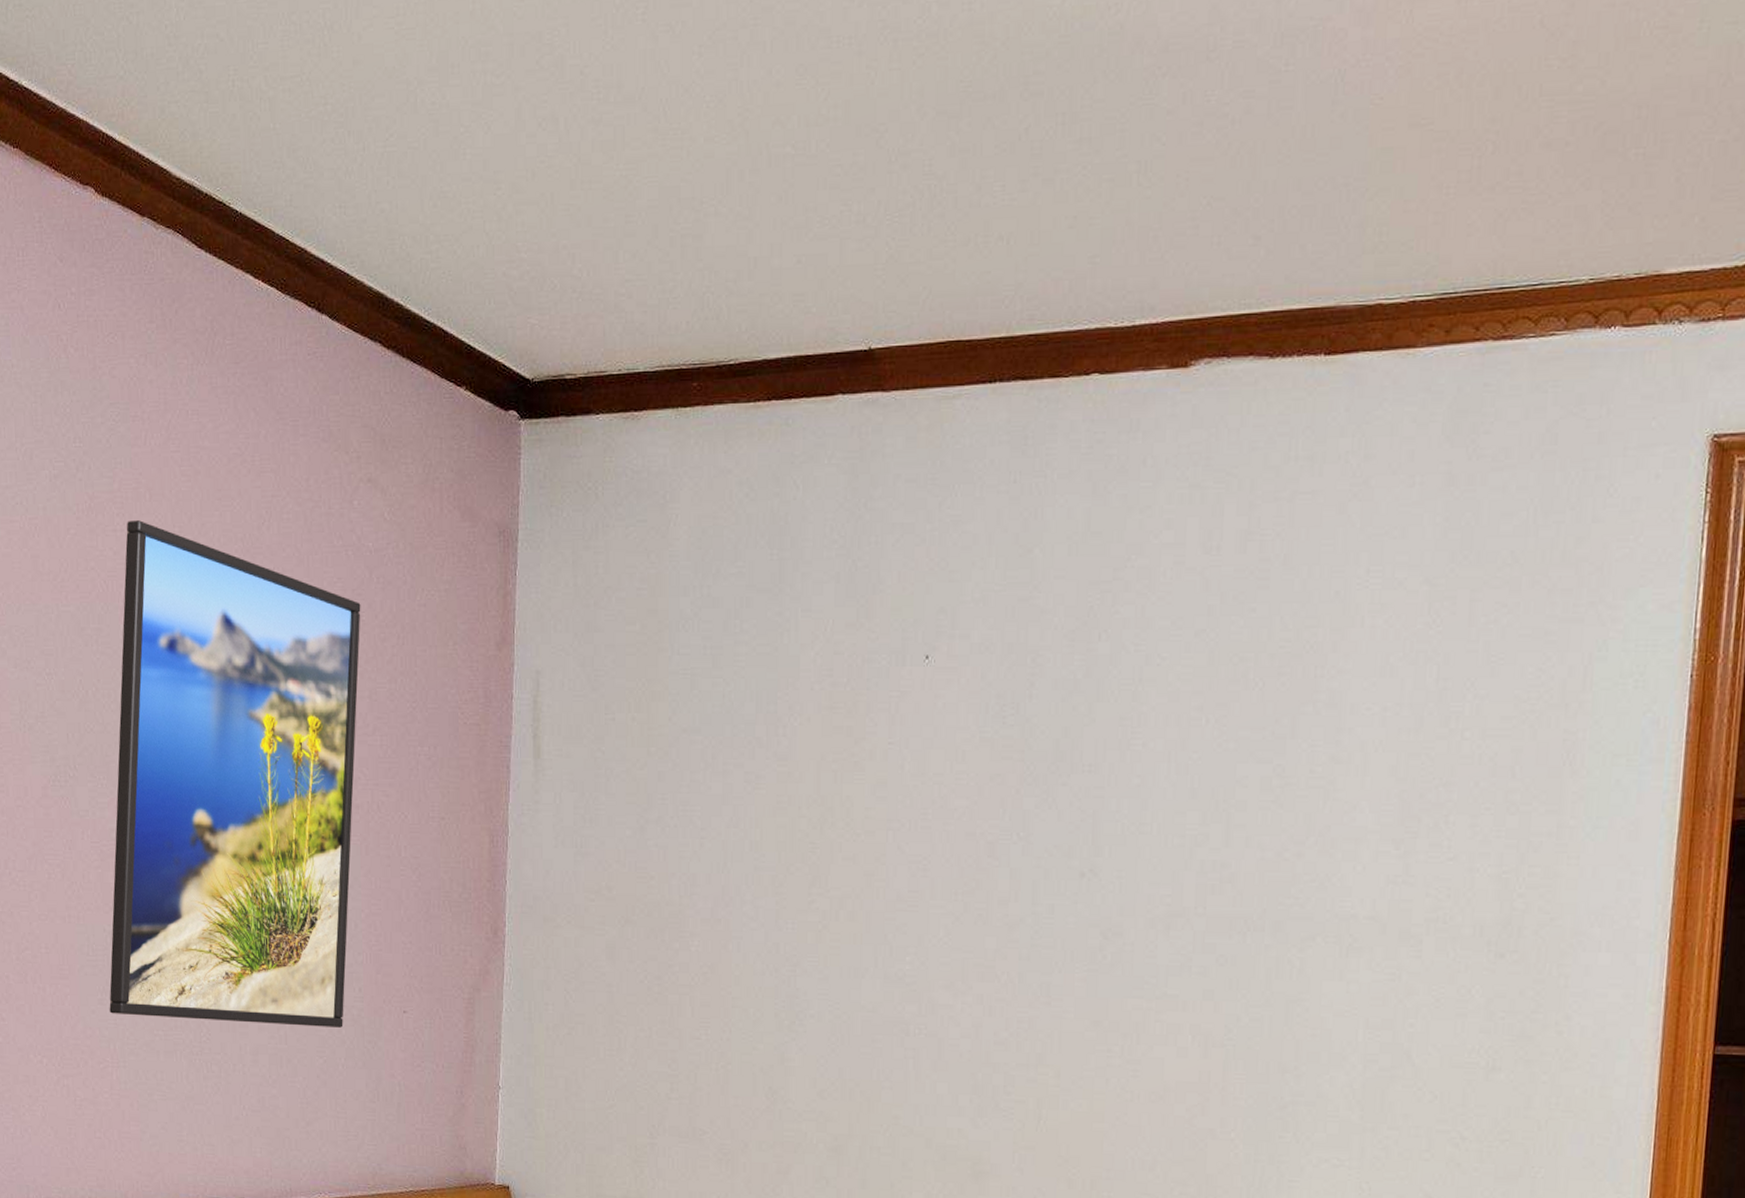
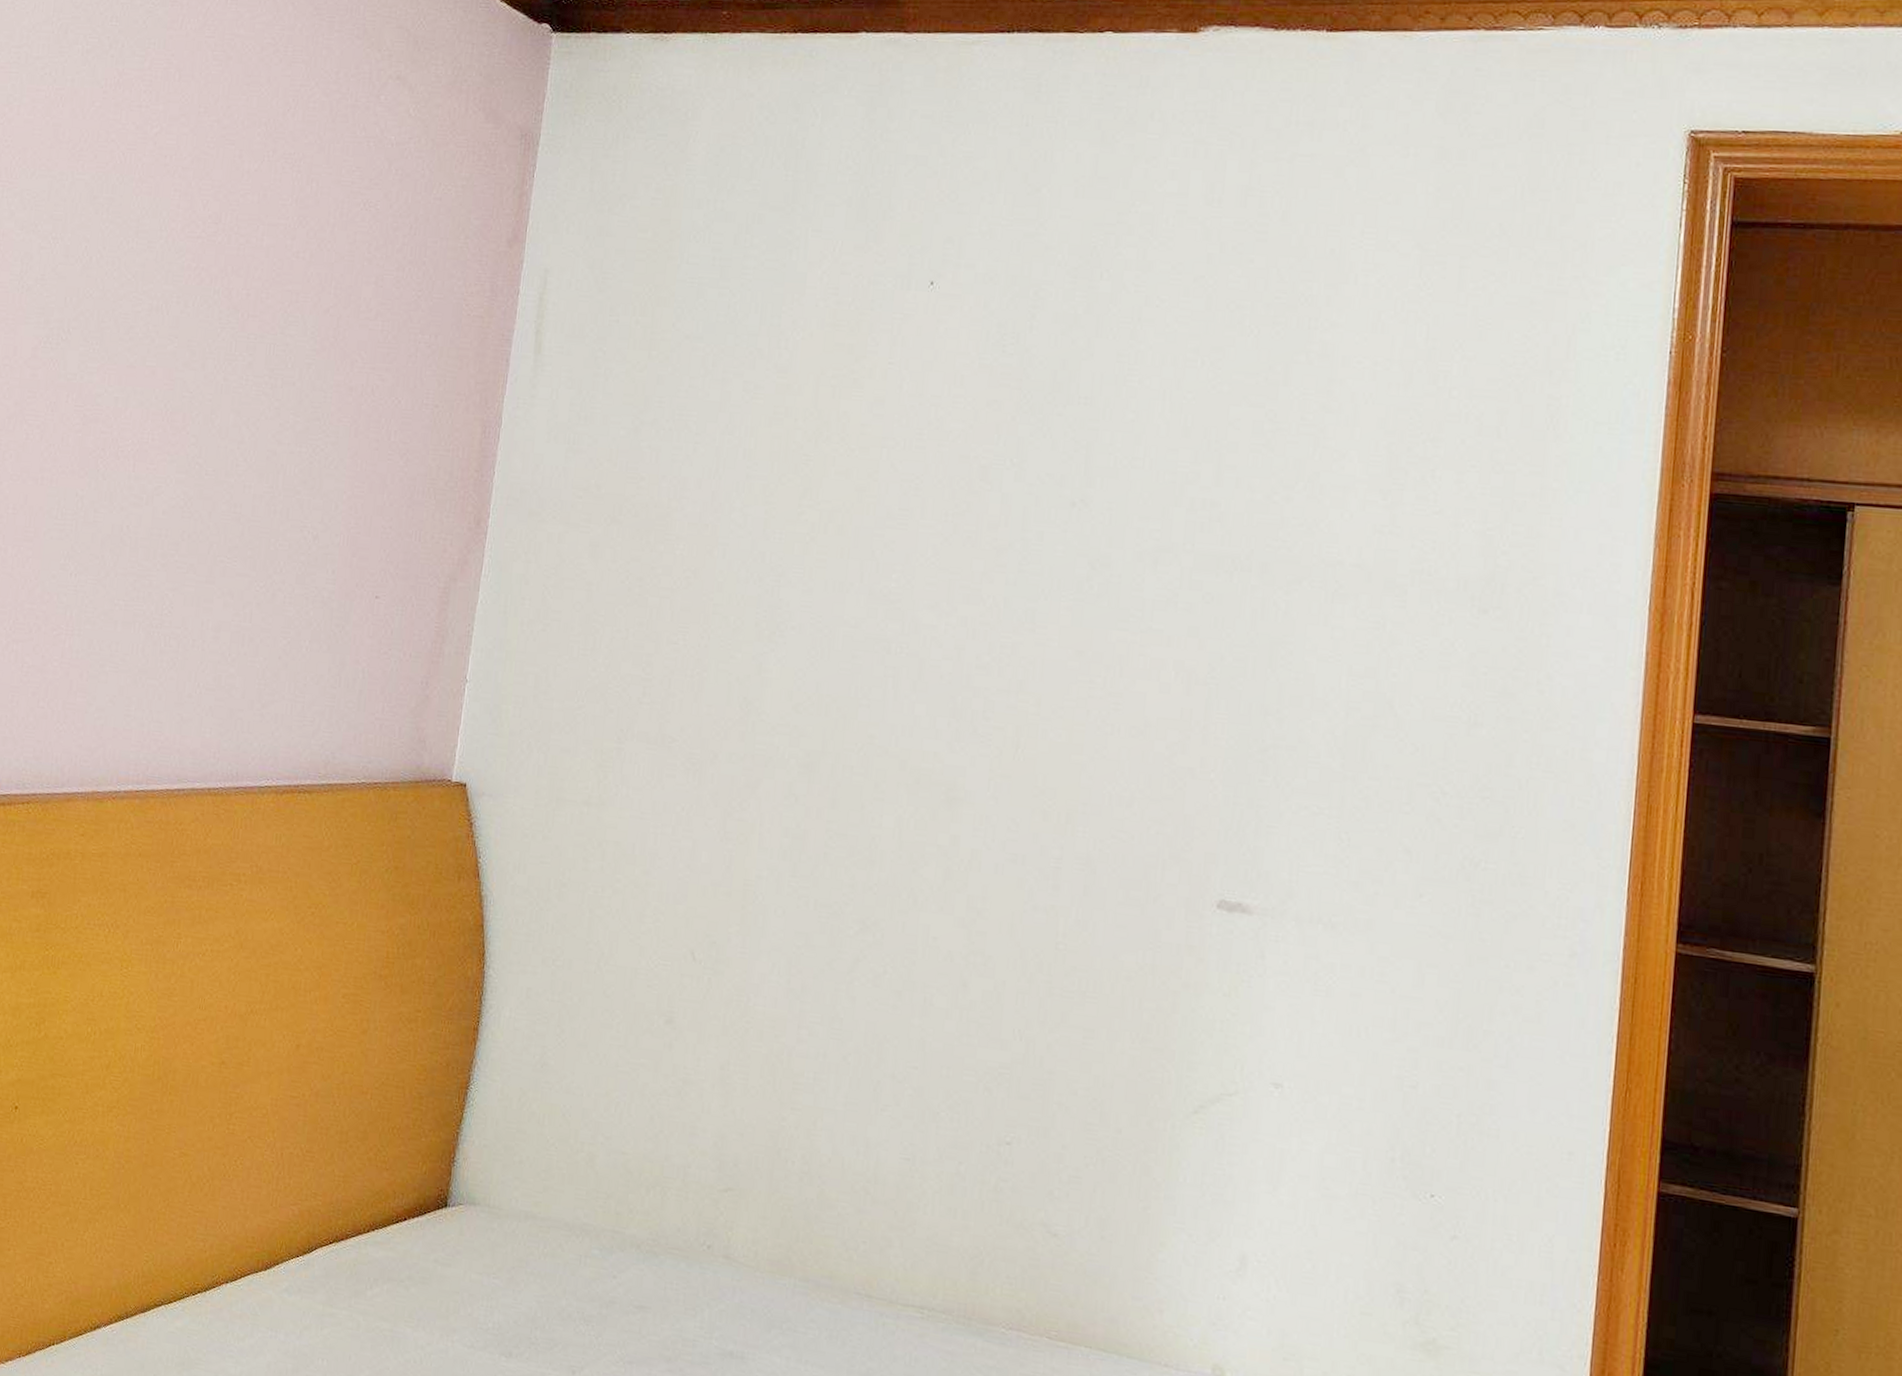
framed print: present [109,520,361,1028] -> none [71,98,377,609]

